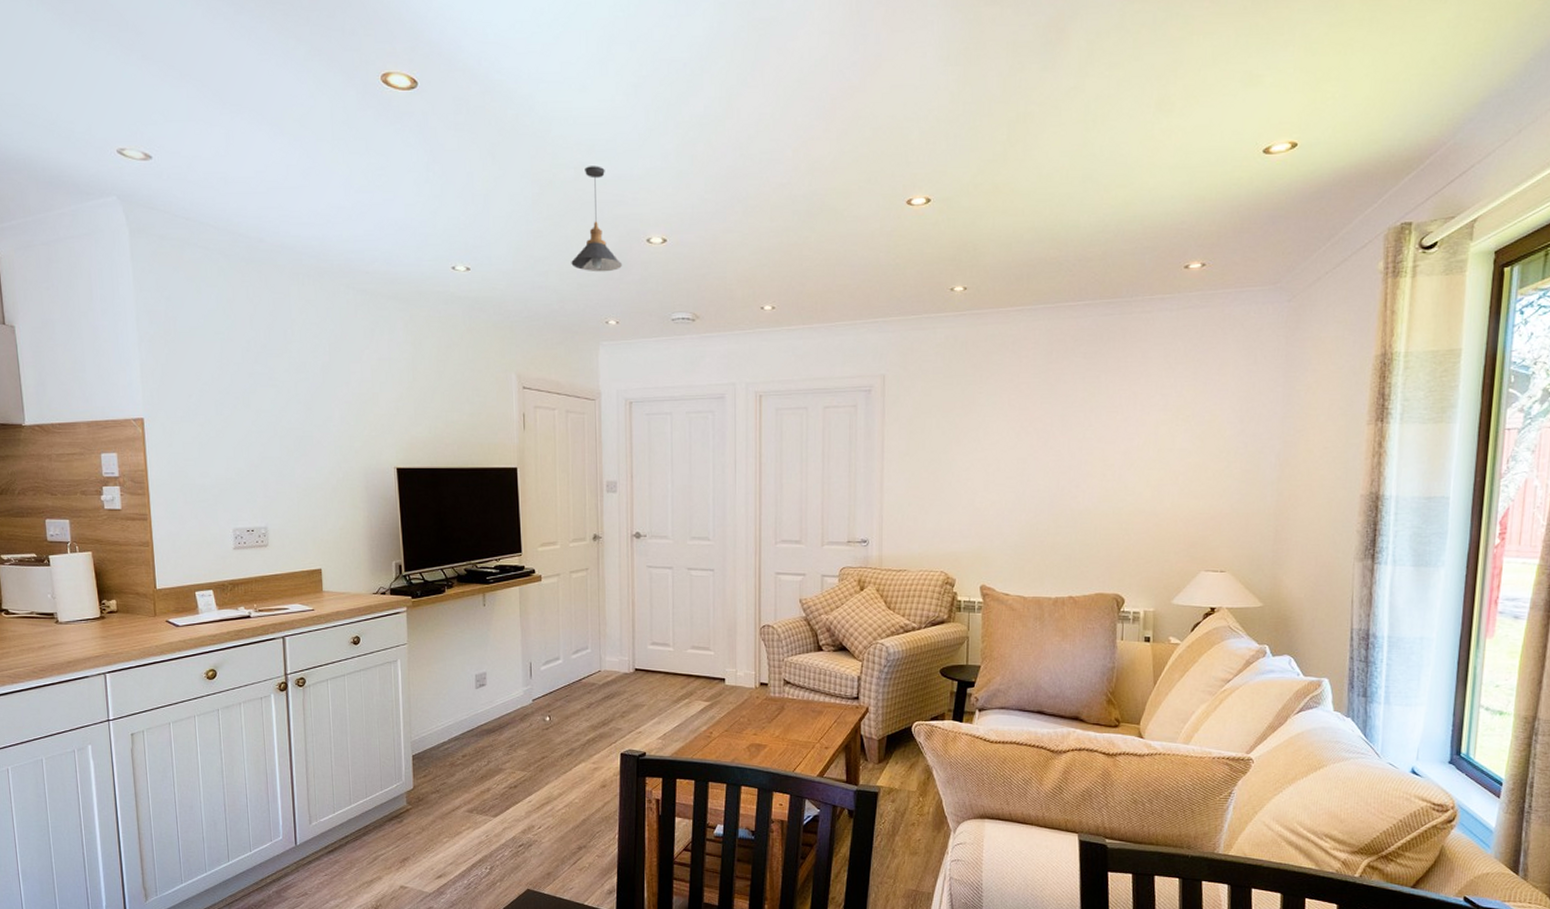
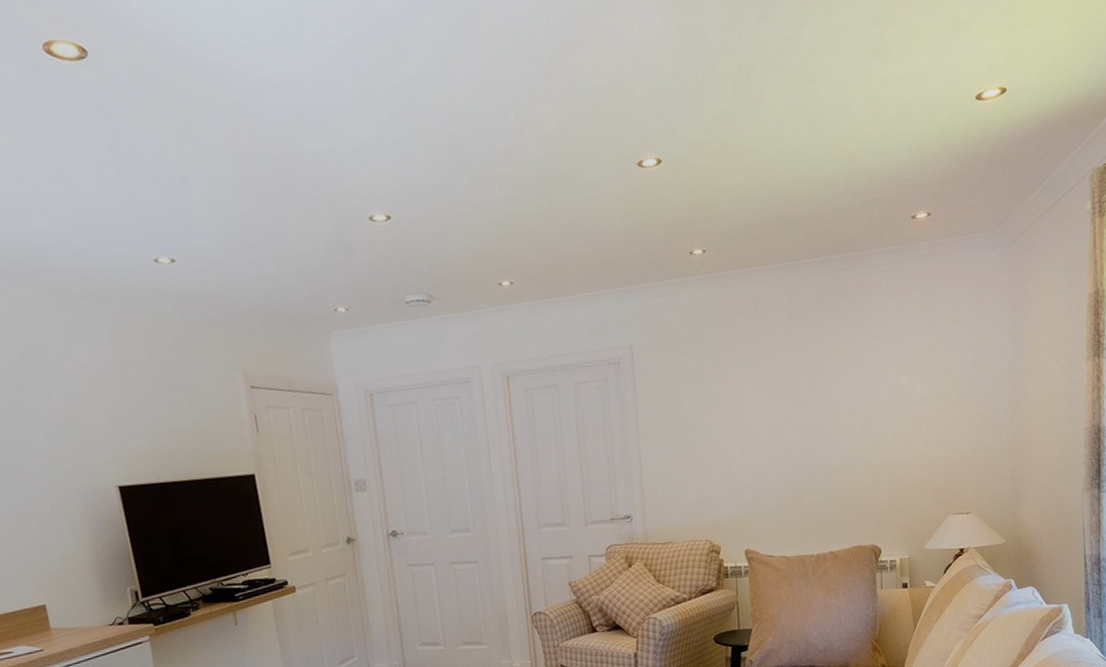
pendant light: present [571,166,622,272] -> none [288,139,345,256]

